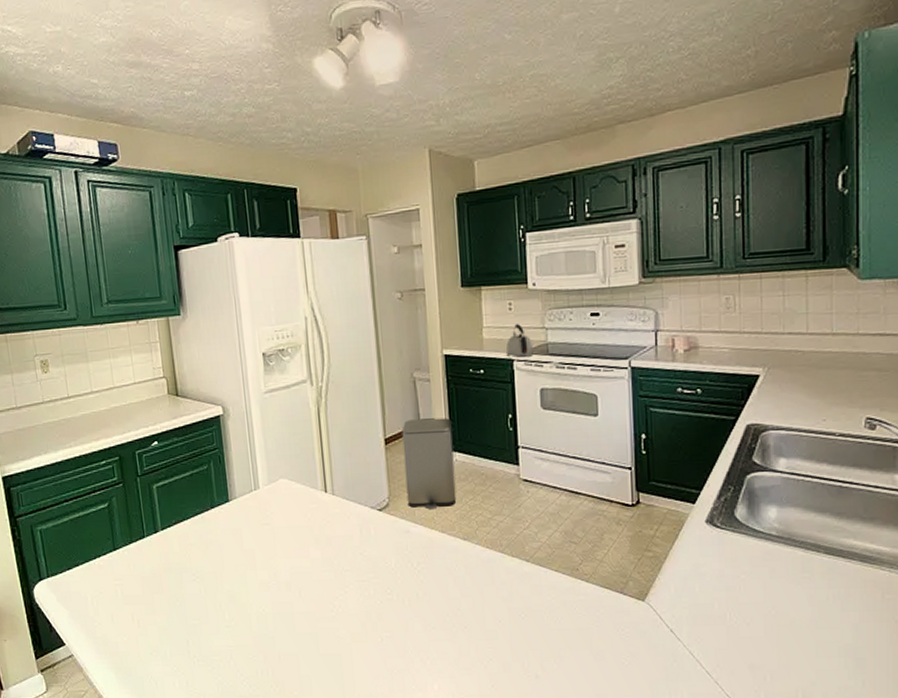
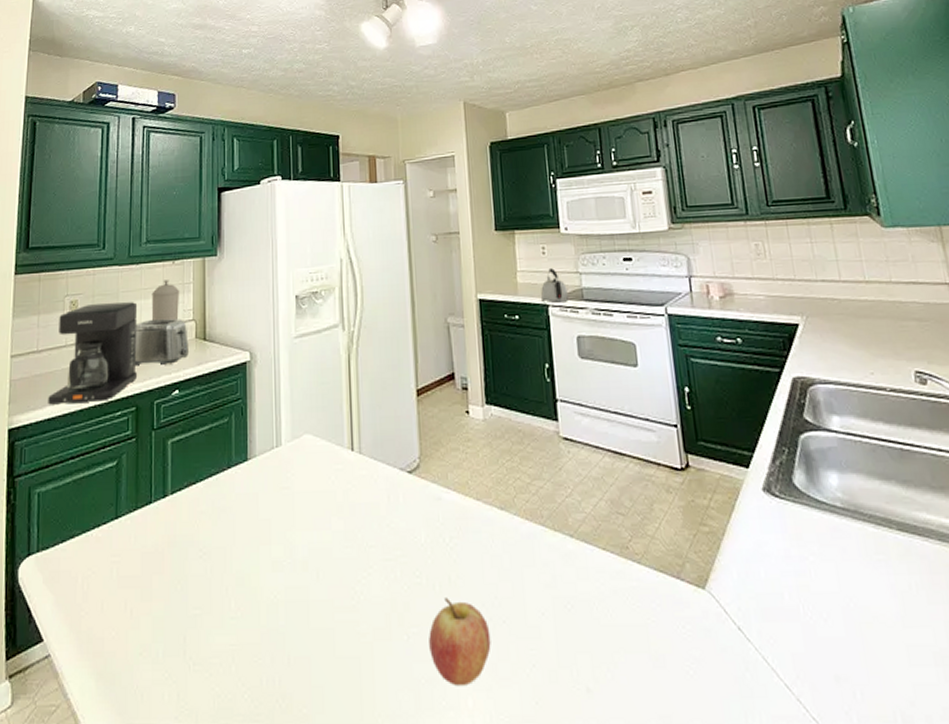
coffee maker: none [32,361,117,456] -> present [48,302,138,405]
toaster: none [108,376,164,419] -> present [134,318,190,365]
canister: none [119,339,150,379] -> present [151,279,179,321]
fruit: none [400,609,454,675] -> present [429,598,491,687]
pedal bin: present [402,418,457,510] -> none [434,367,493,473]

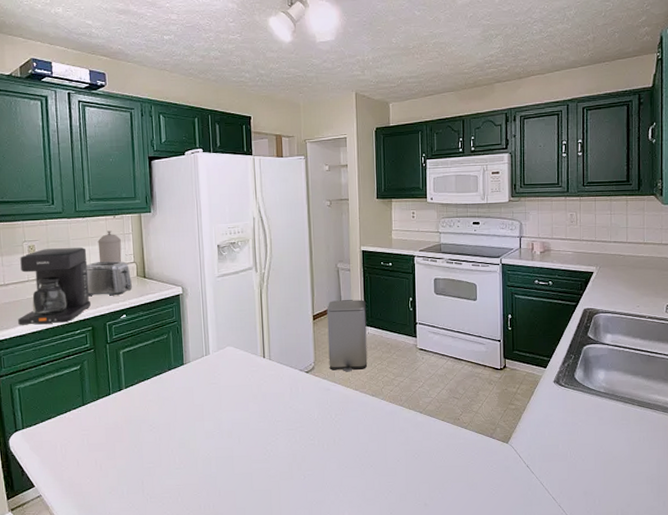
fruit: present [429,598,491,687] -> none [319,452,362,505]
pedal bin: none [434,367,493,473] -> present [327,299,368,372]
kettle: present [540,268,568,303] -> none [409,229,430,254]

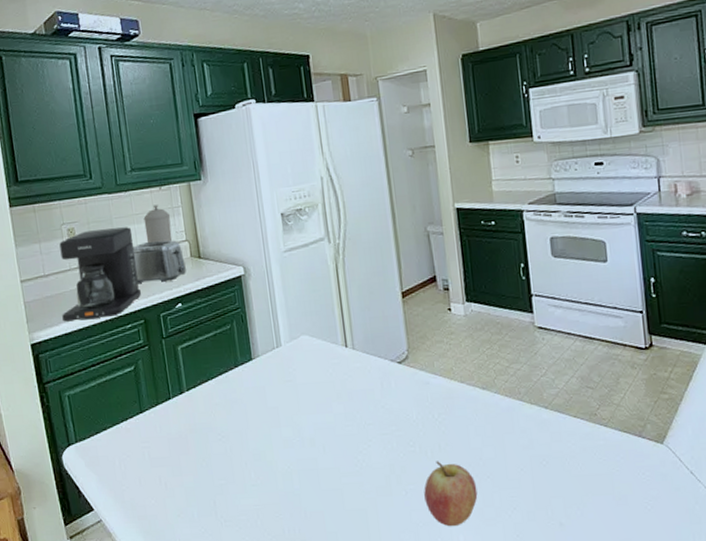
fruit: none [319,452,362,505] -> present [424,461,478,527]
pedal bin: present [327,299,368,372] -> none [418,269,474,361]

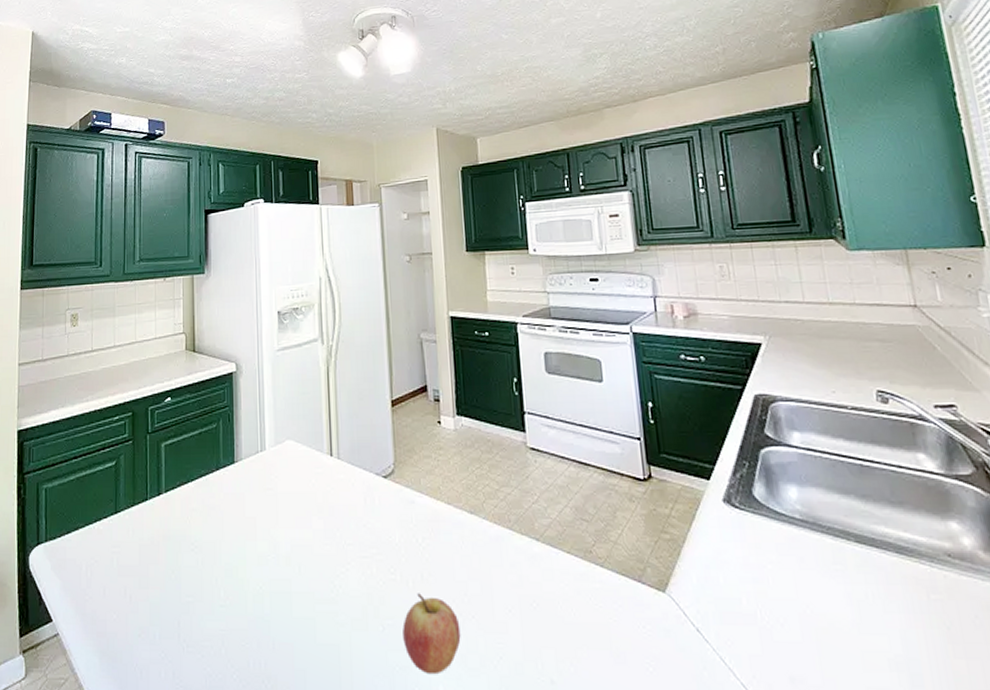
coffee maker: present [59,227,142,322] -> none [53,316,134,409]
toaster: present [133,240,187,283] -> none [130,331,181,374]
canister: present [143,204,173,243] -> none [145,295,170,334]

